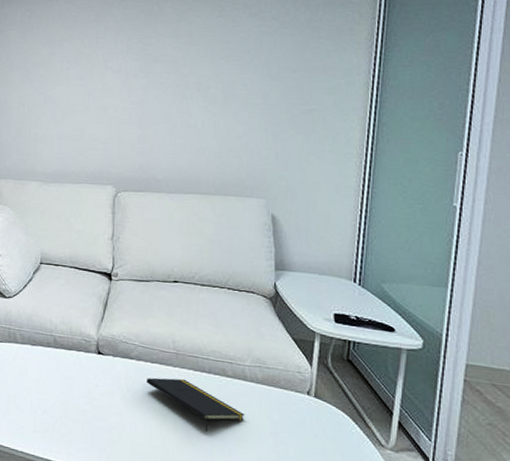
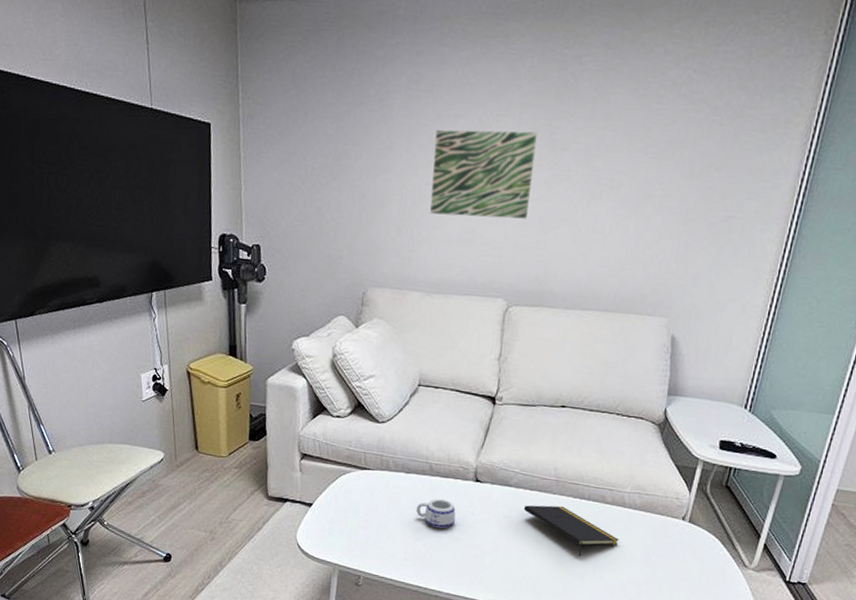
mug: none [43,370,81,401] -> present [416,498,456,529]
wall art: none [44,49,132,119] -> present [430,130,538,219]

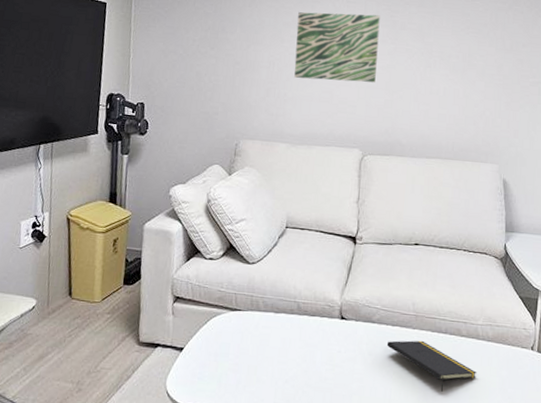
mug: present [416,498,456,529] -> none [285,337,323,369]

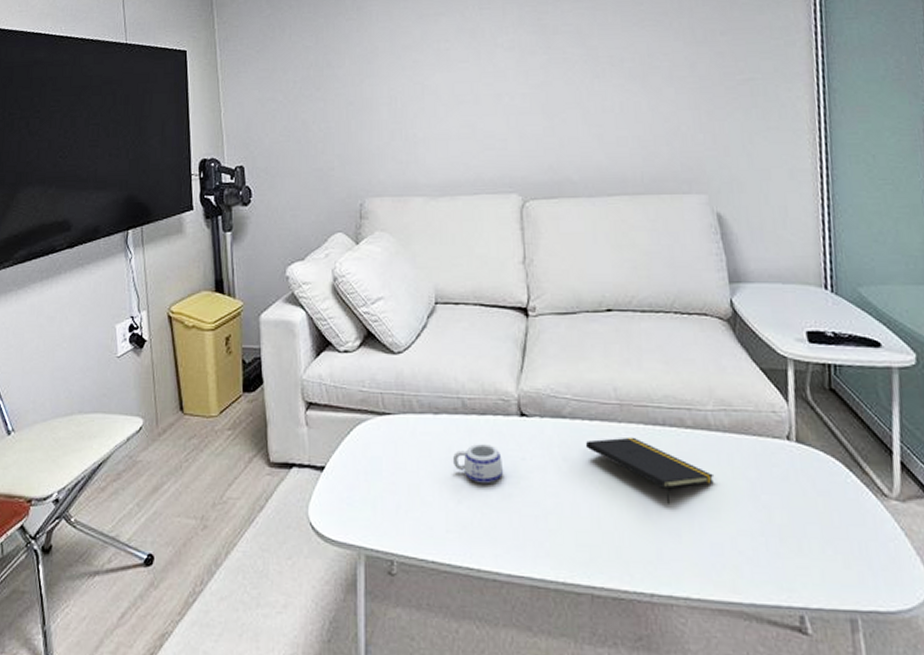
mug: none [285,337,323,369] -> present [453,443,503,484]
wall art: present [294,12,380,83] -> none [419,20,528,112]

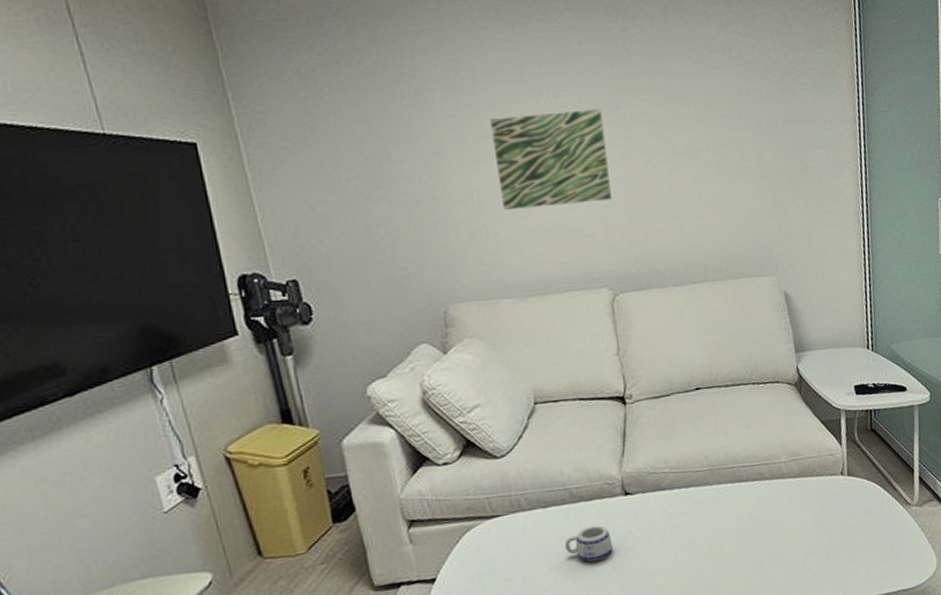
wall art: none [419,20,528,112] -> present [490,109,612,210]
notepad: present [585,437,715,504] -> none [683,495,788,544]

